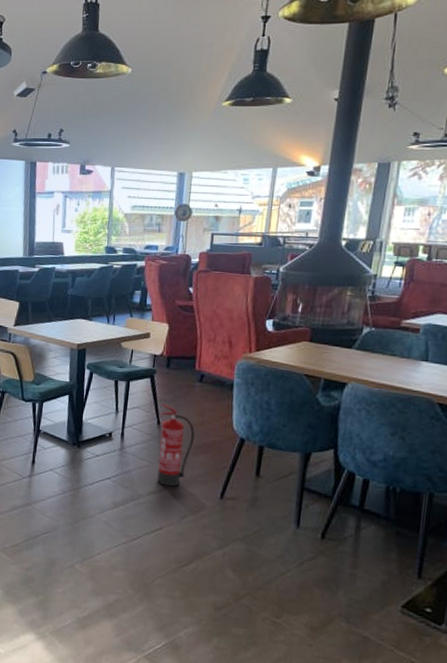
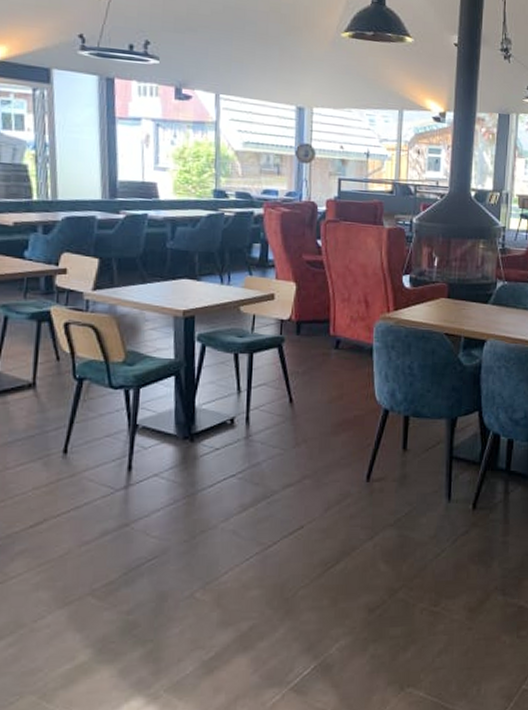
fire extinguisher: present [156,403,195,487] -> none [291,376,334,476]

